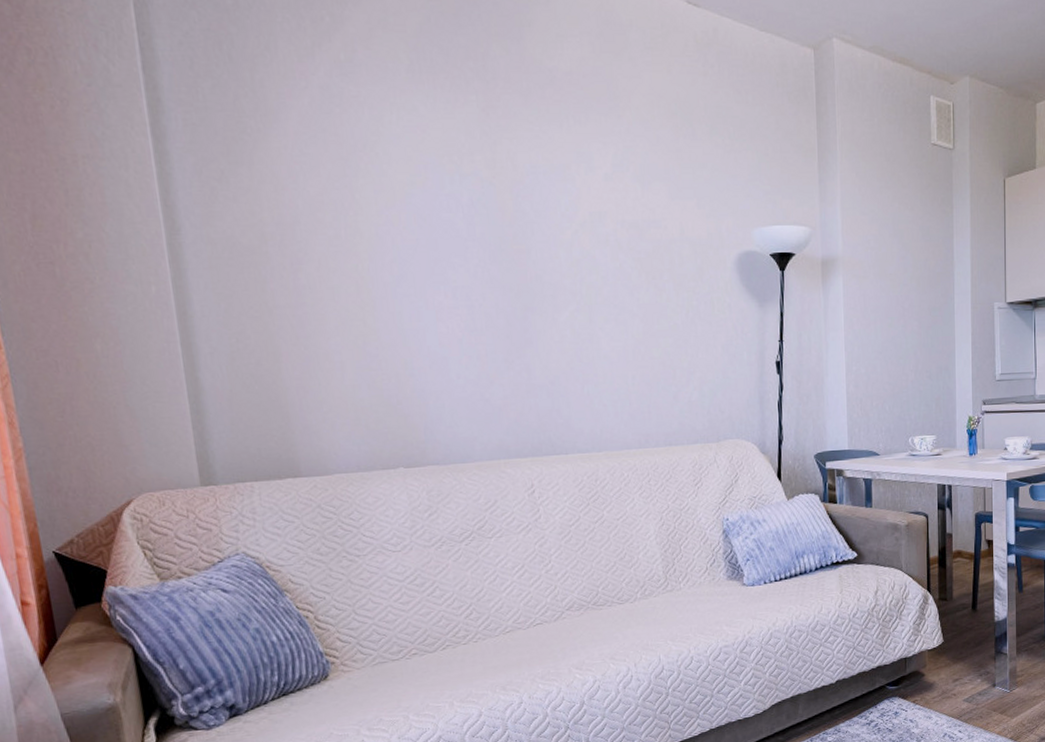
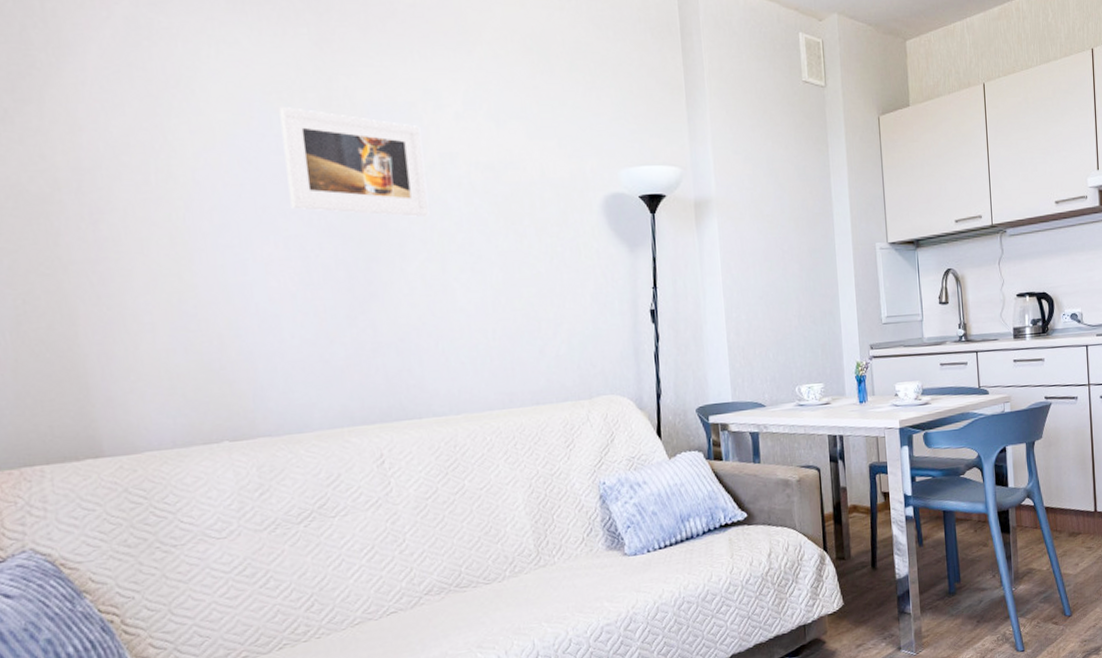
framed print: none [450,169,579,271] -> present [279,107,430,217]

